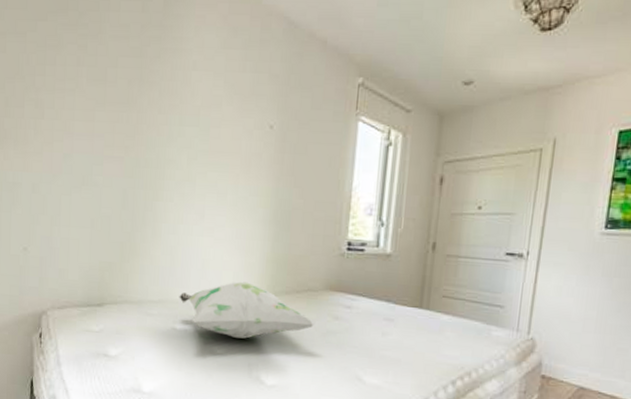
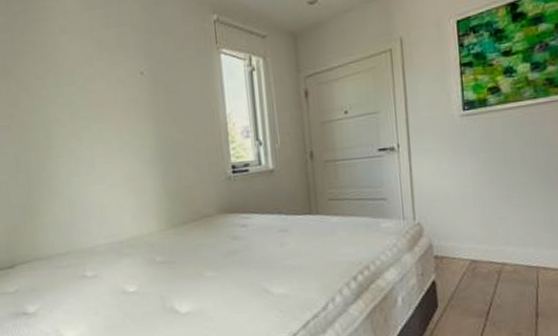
decorative pillow: present [179,281,314,339] -> none [84,219,216,275]

